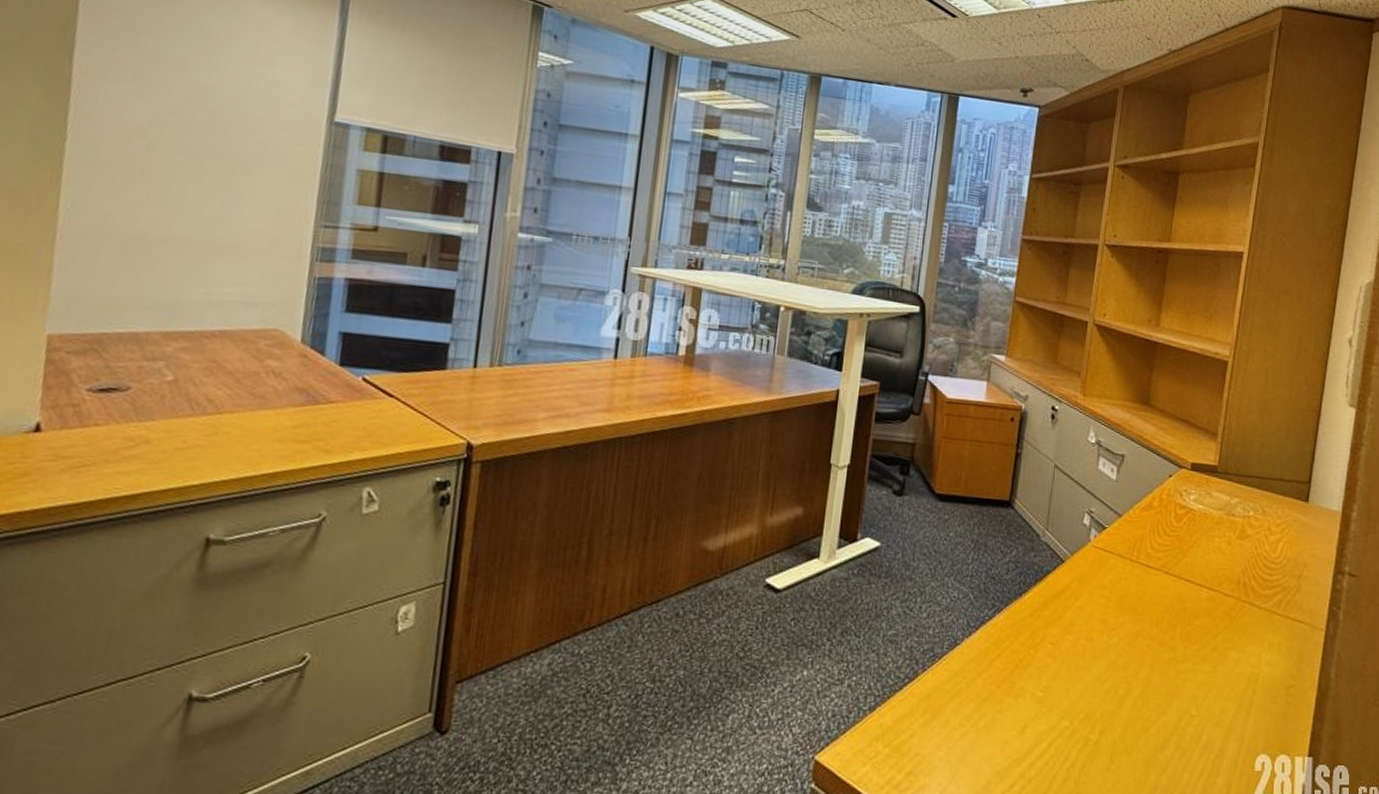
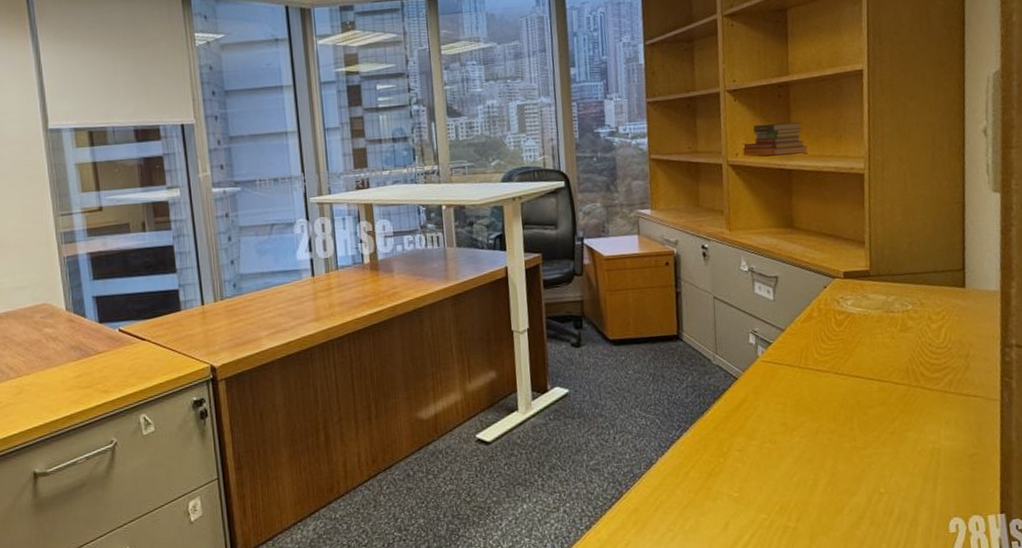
books: none [1111,287,1177,328] -> present [742,122,808,157]

